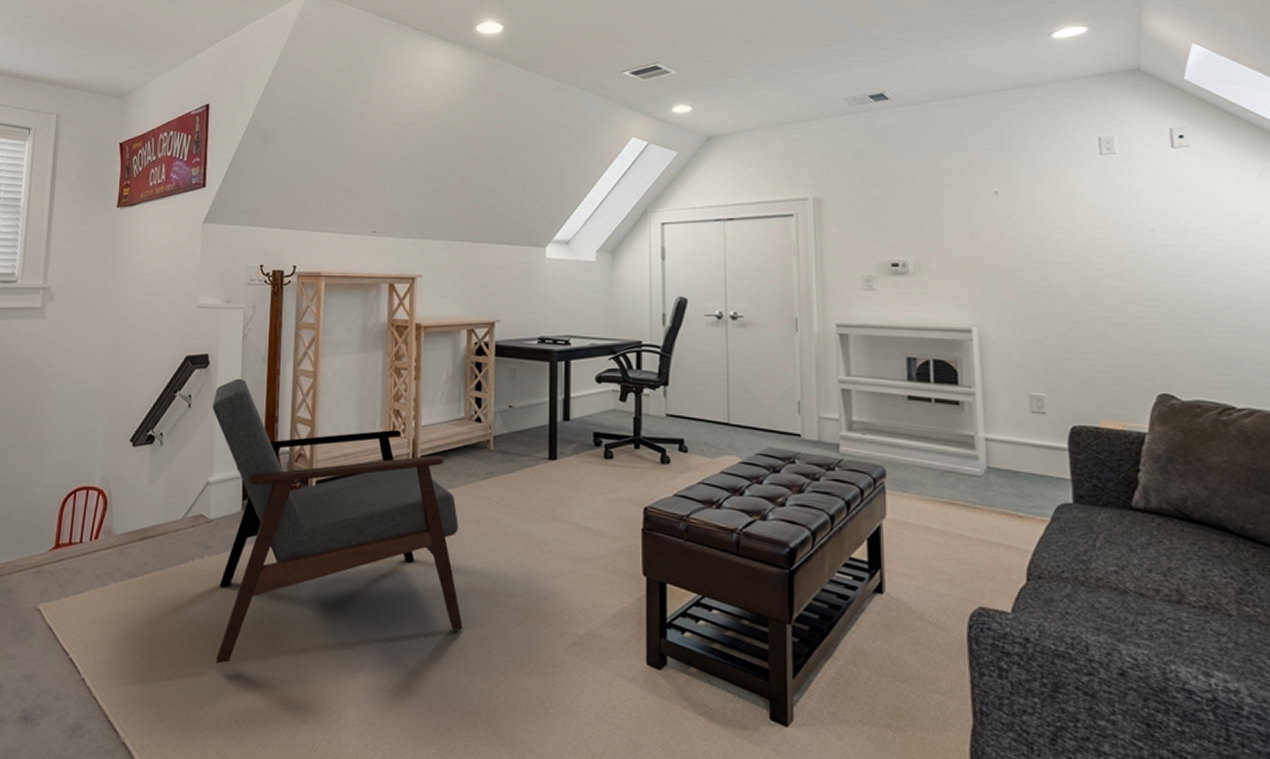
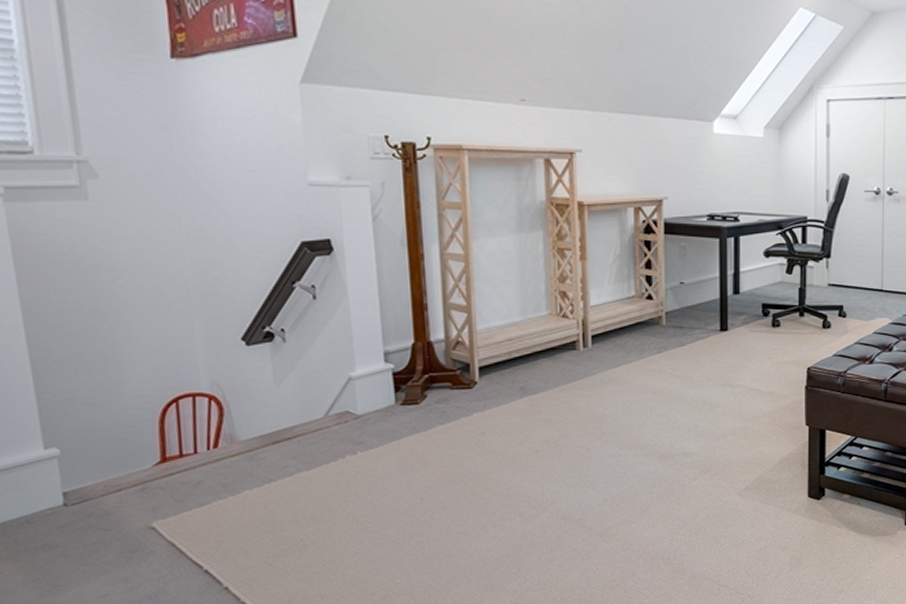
armchair: present [212,378,463,664] -> none [343,264,643,552]

